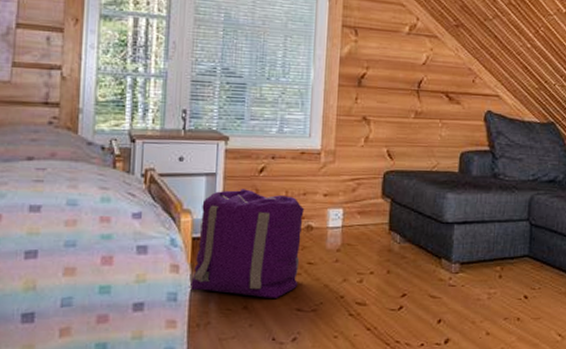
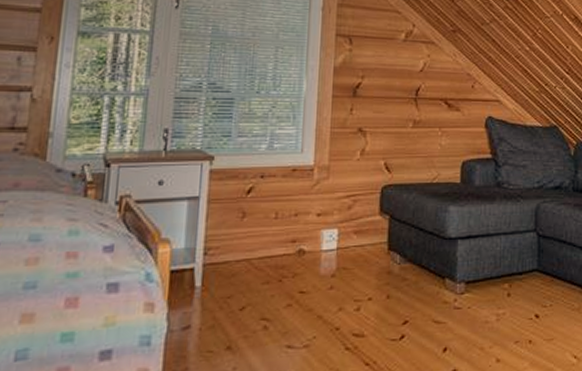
backpack: present [189,189,304,298] -> none [165,212,295,336]

